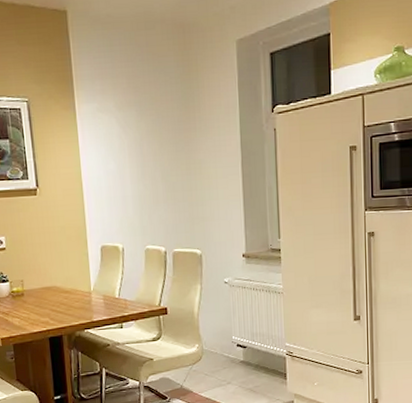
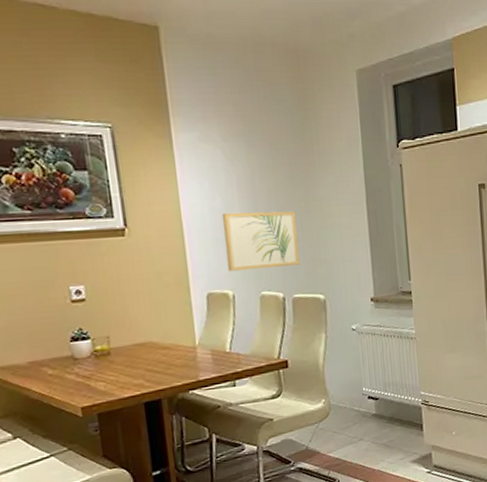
wall art: none [114,173,180,227] -> present [221,211,300,272]

